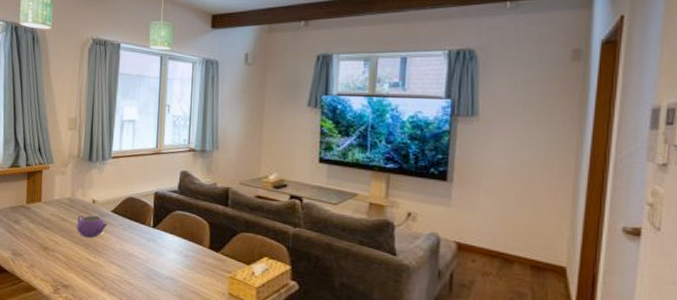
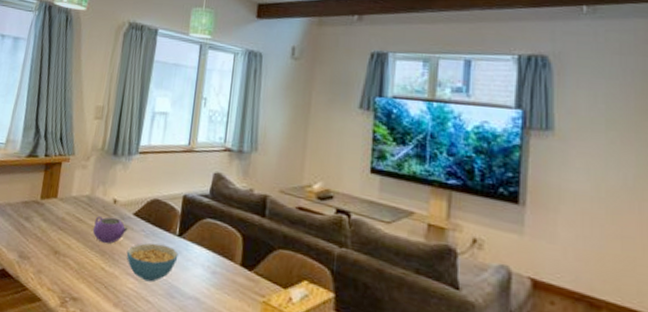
cereal bowl: none [108,235,154,268] -> present [126,243,179,282]

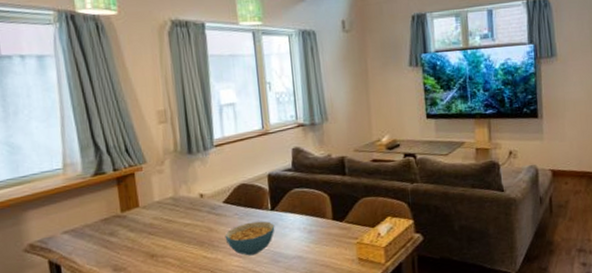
teapot: present [92,216,128,244] -> none [185,210,221,235]

